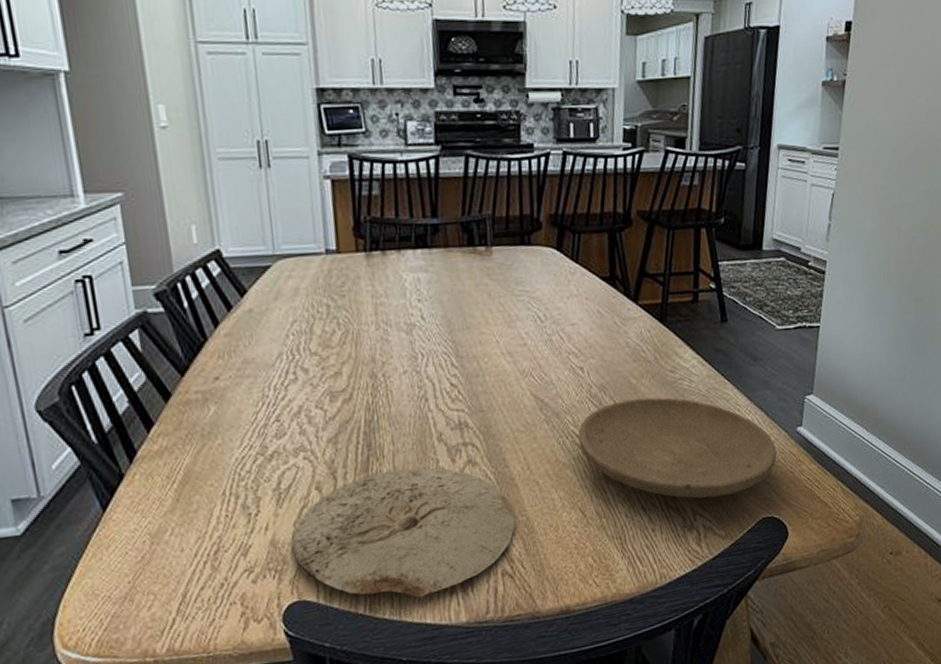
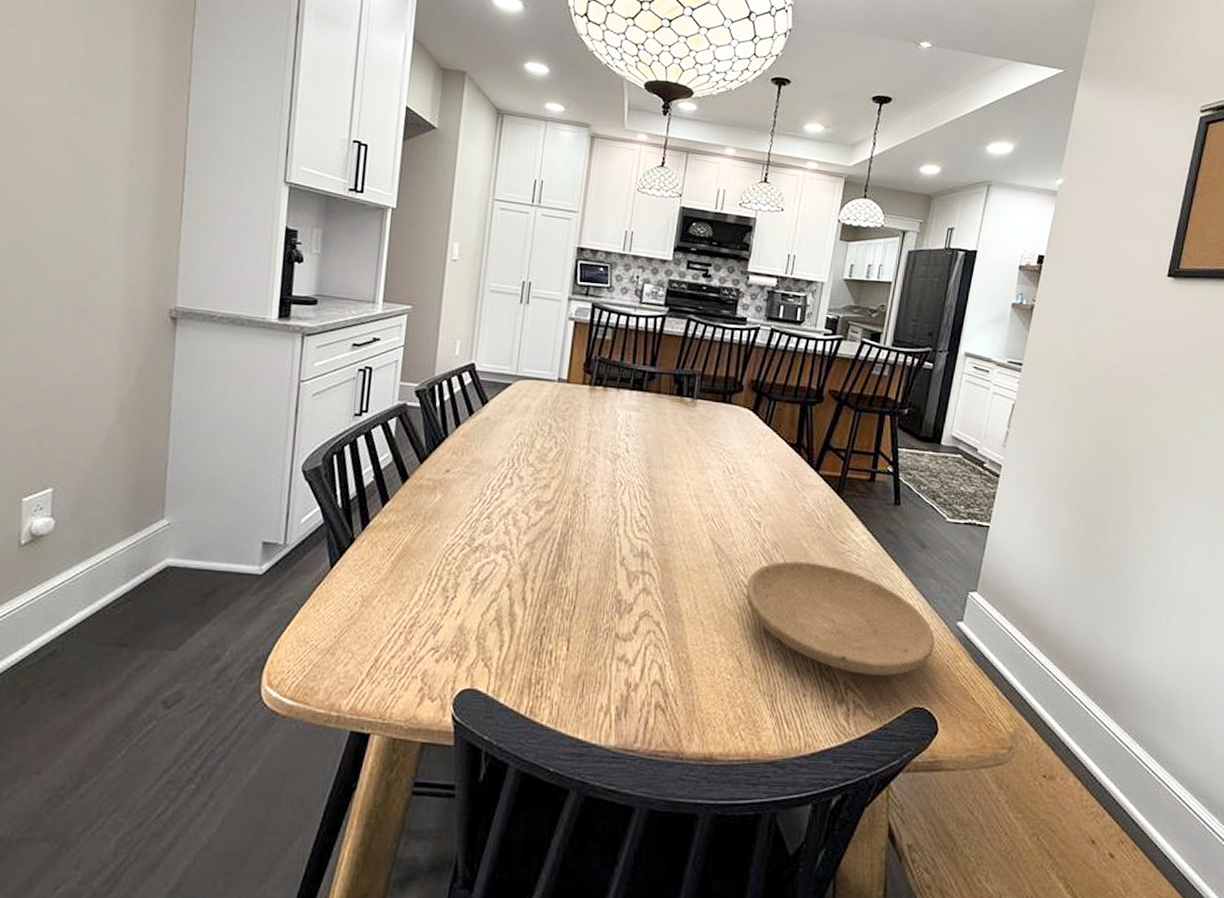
plate: present [292,467,516,598] -> none [475,583,677,711]

